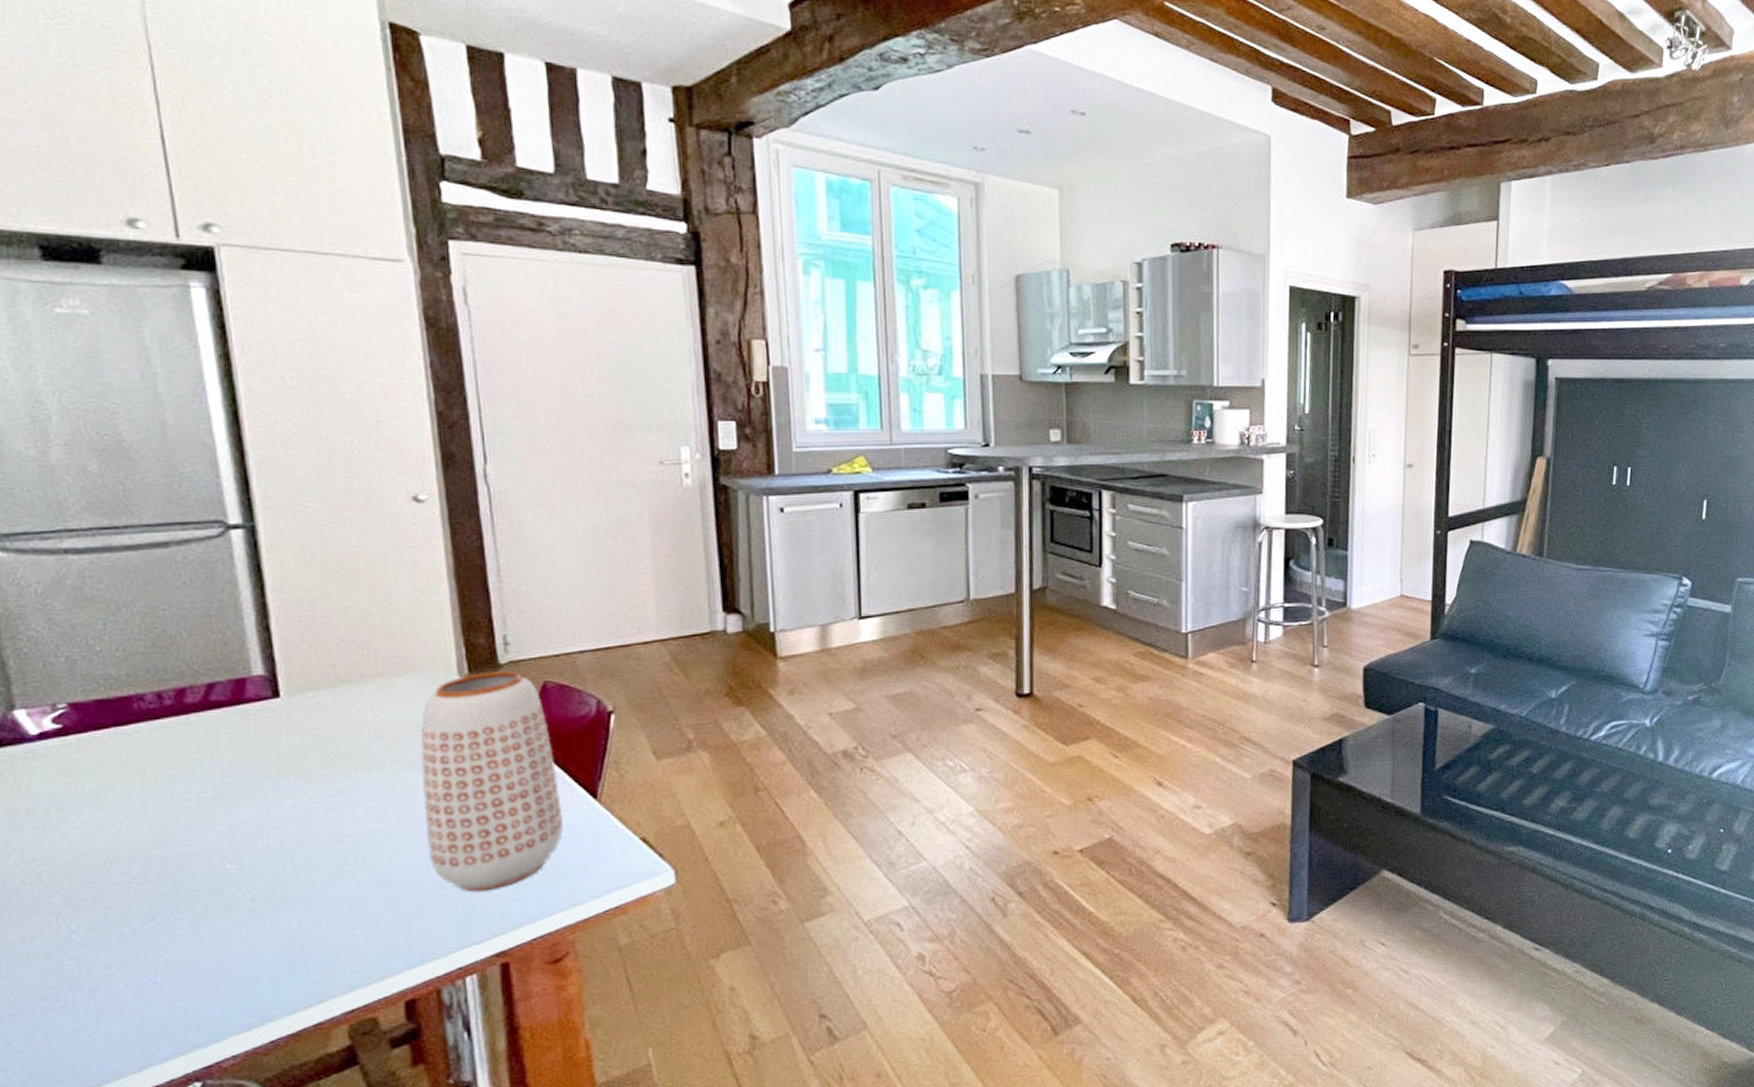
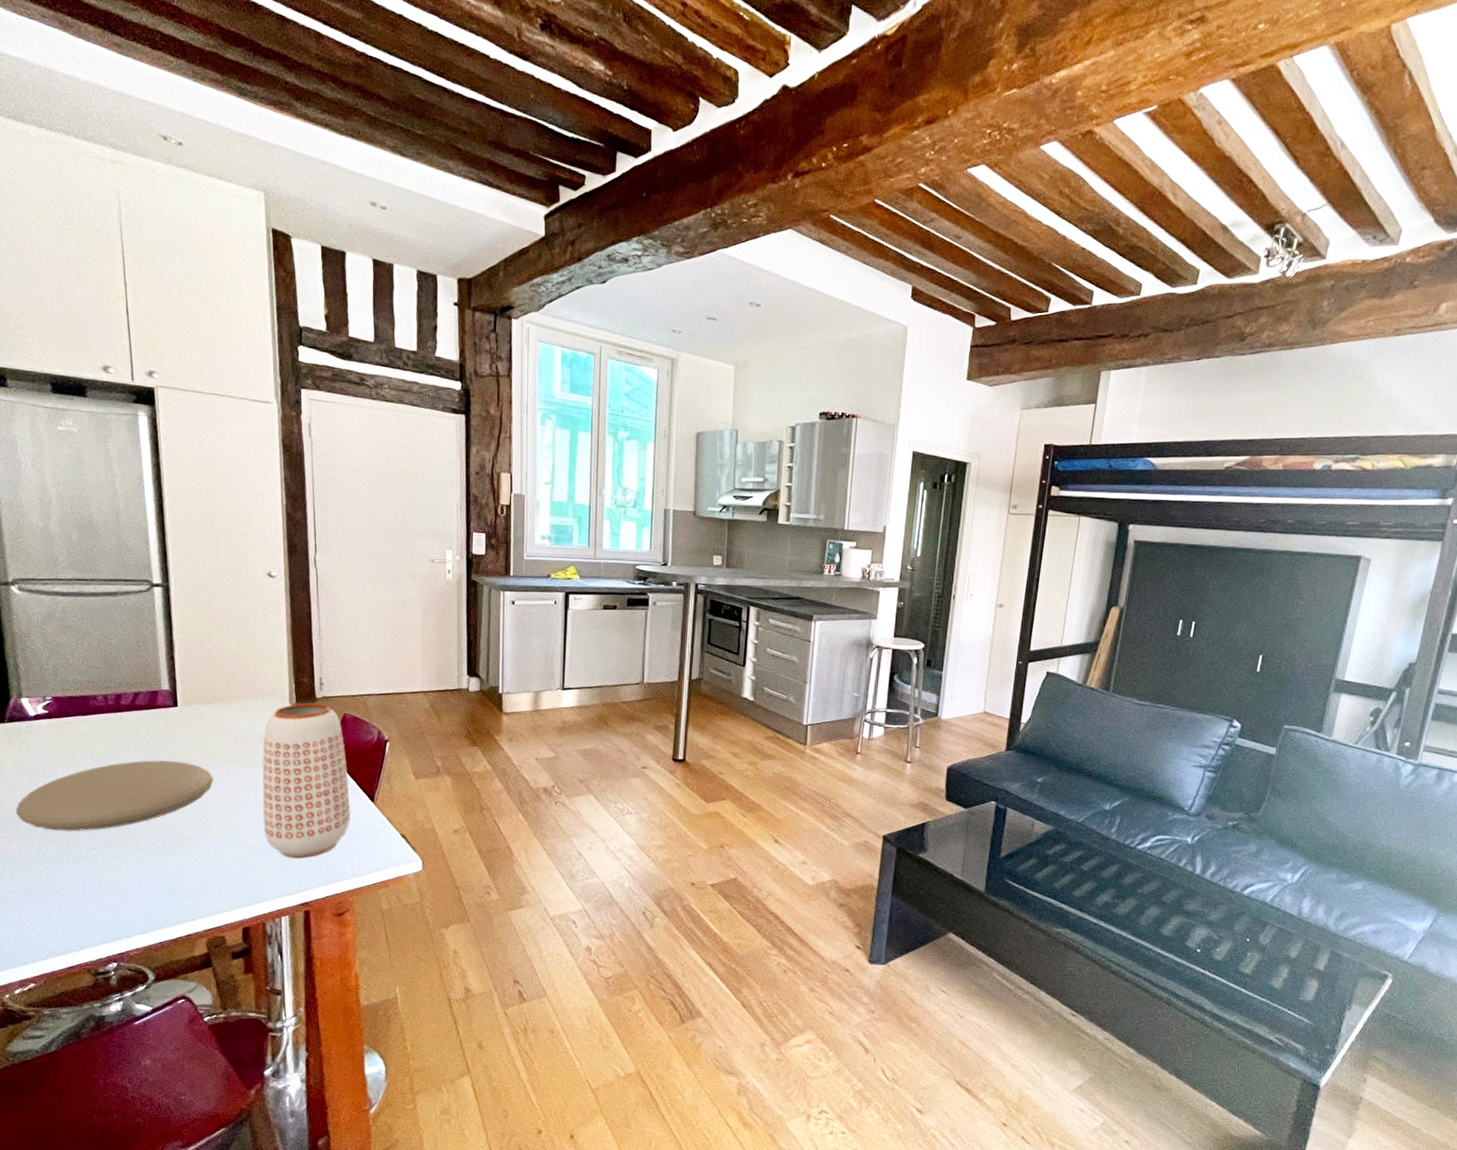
plate: none [12,775,345,901] -> present [15,759,214,832]

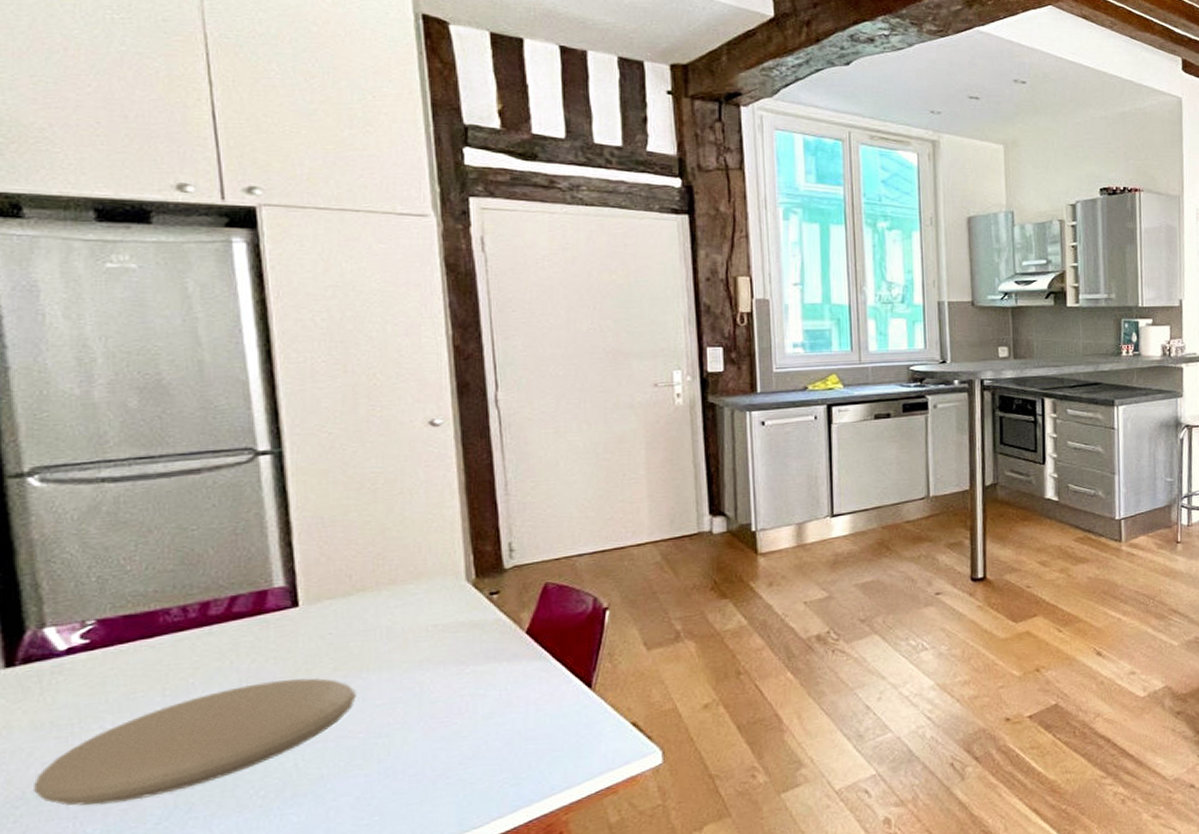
vase: present [262,703,351,858] -> none [429,574,561,780]

